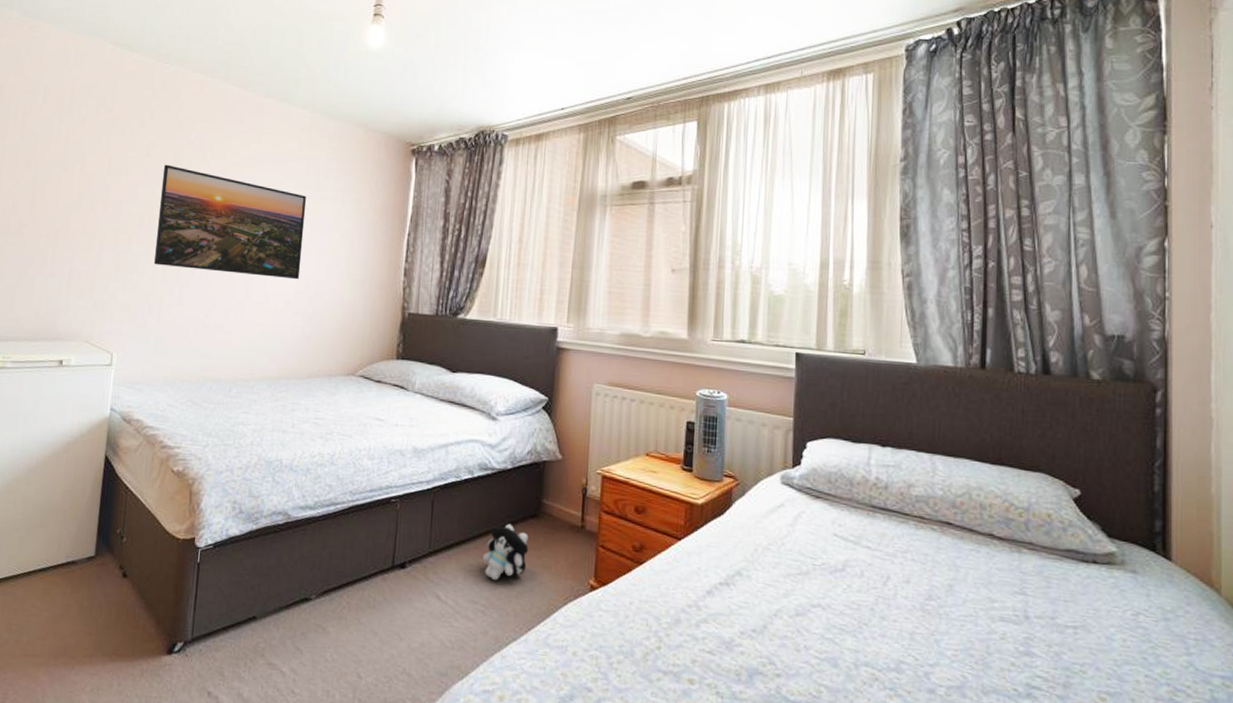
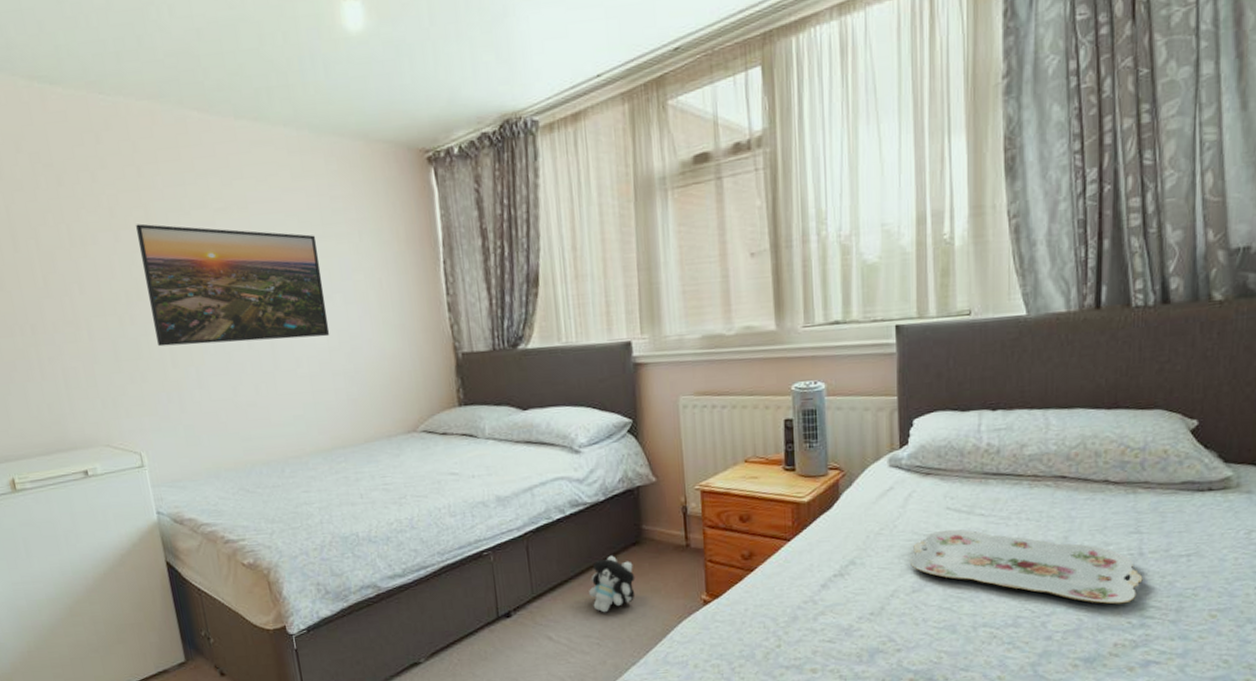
serving tray: none [794,556,1029,668] -> present [909,529,1143,604]

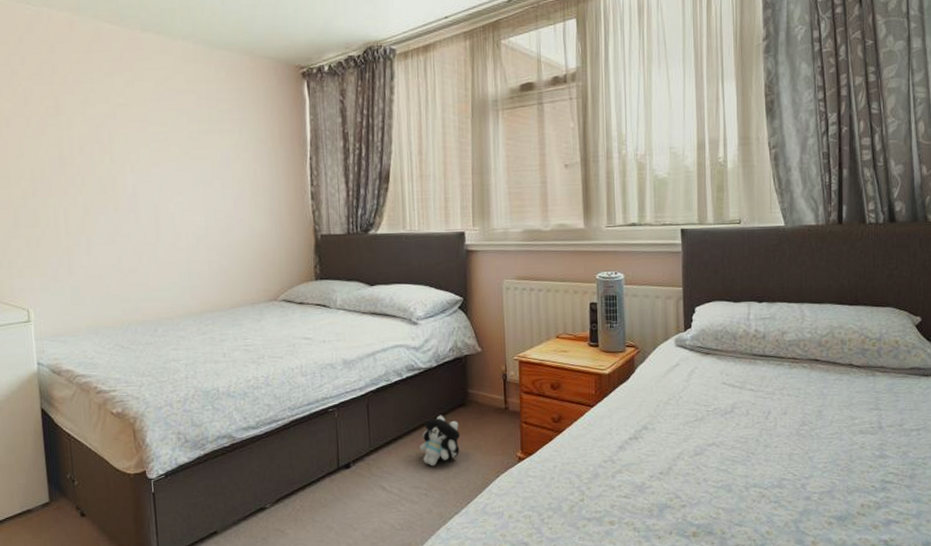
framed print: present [135,223,330,347] -> none [45,112,208,217]
serving tray: present [909,529,1143,604] -> none [692,401,883,470]

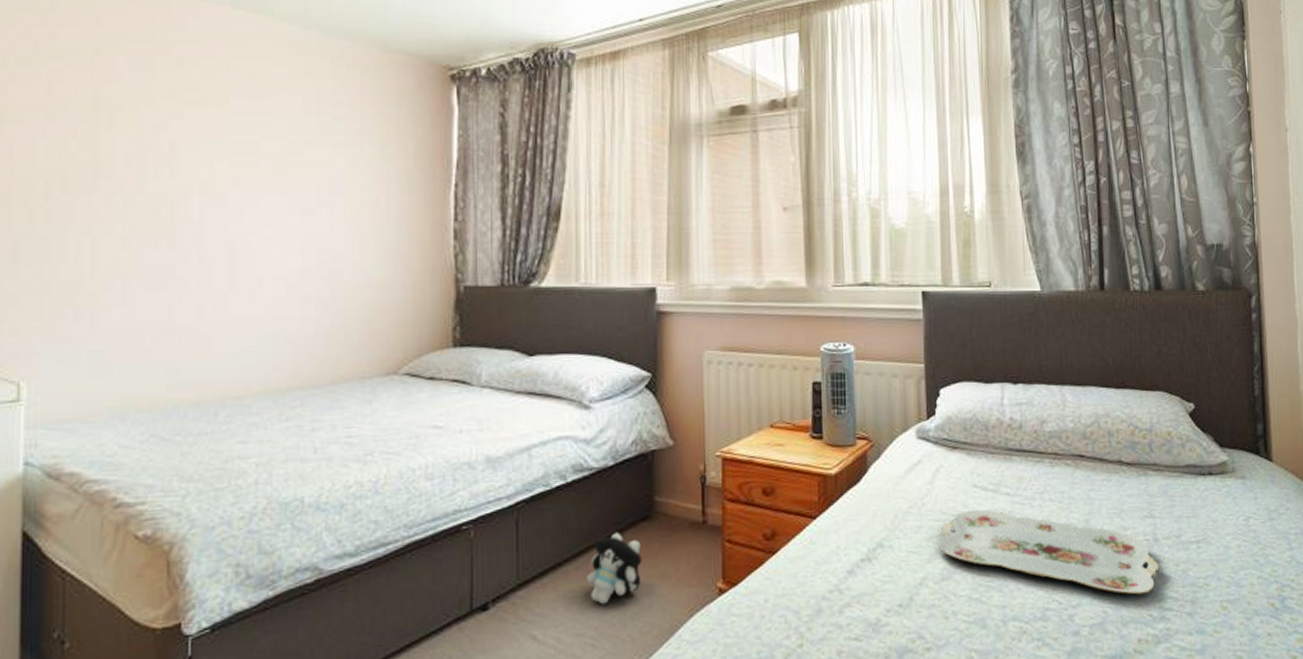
serving tray: none [692,401,883,470] -> present [938,509,1159,595]

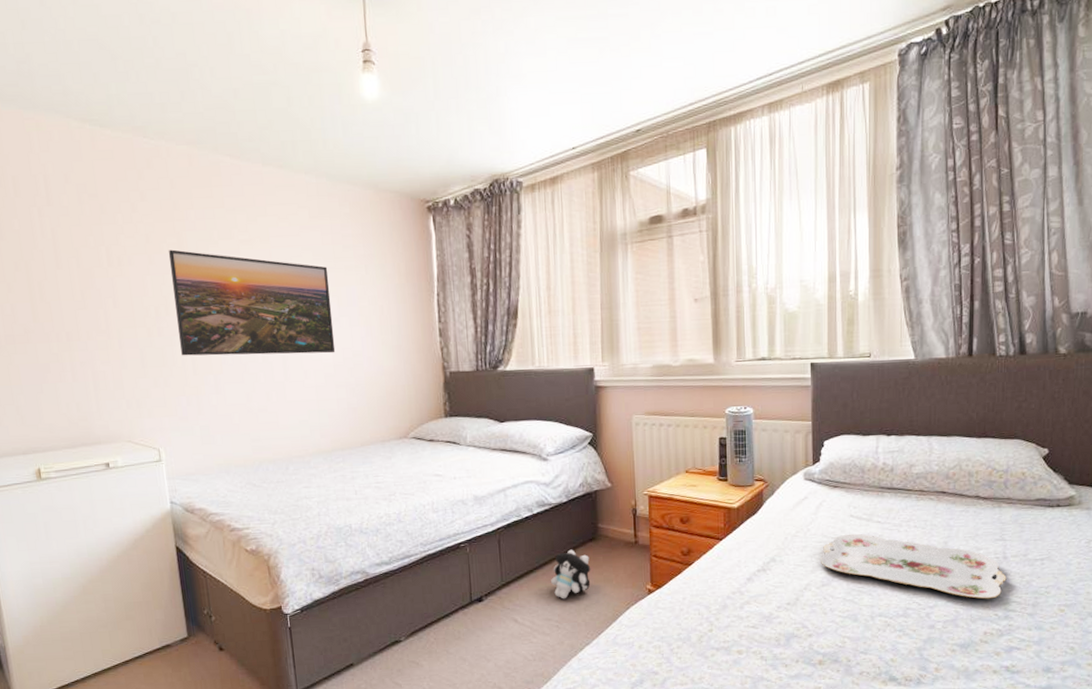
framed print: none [75,105,308,256] -> present [168,249,336,356]

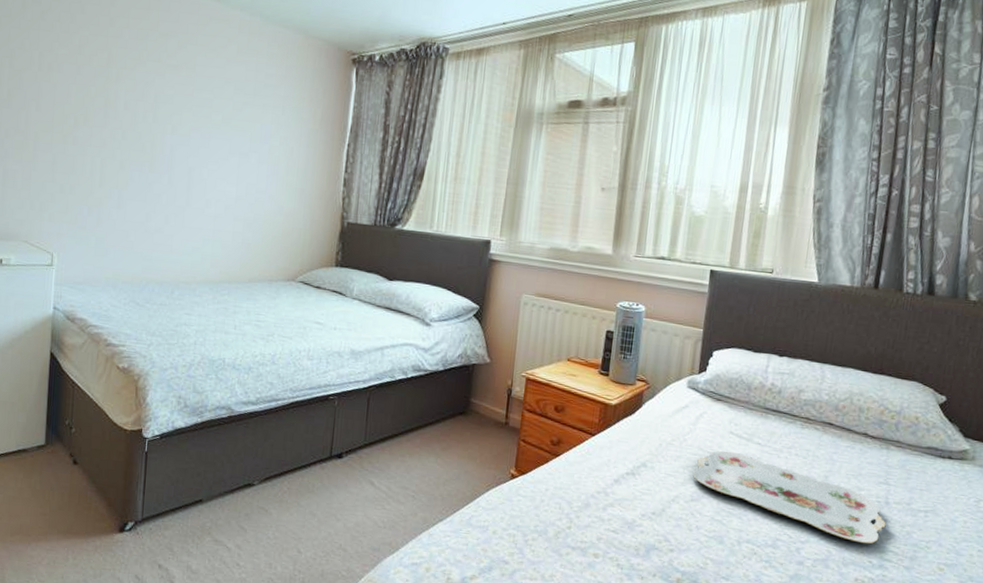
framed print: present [168,249,336,356] -> none [91,63,246,187]
plush toy: present [551,549,591,599] -> none [414,419,457,470]

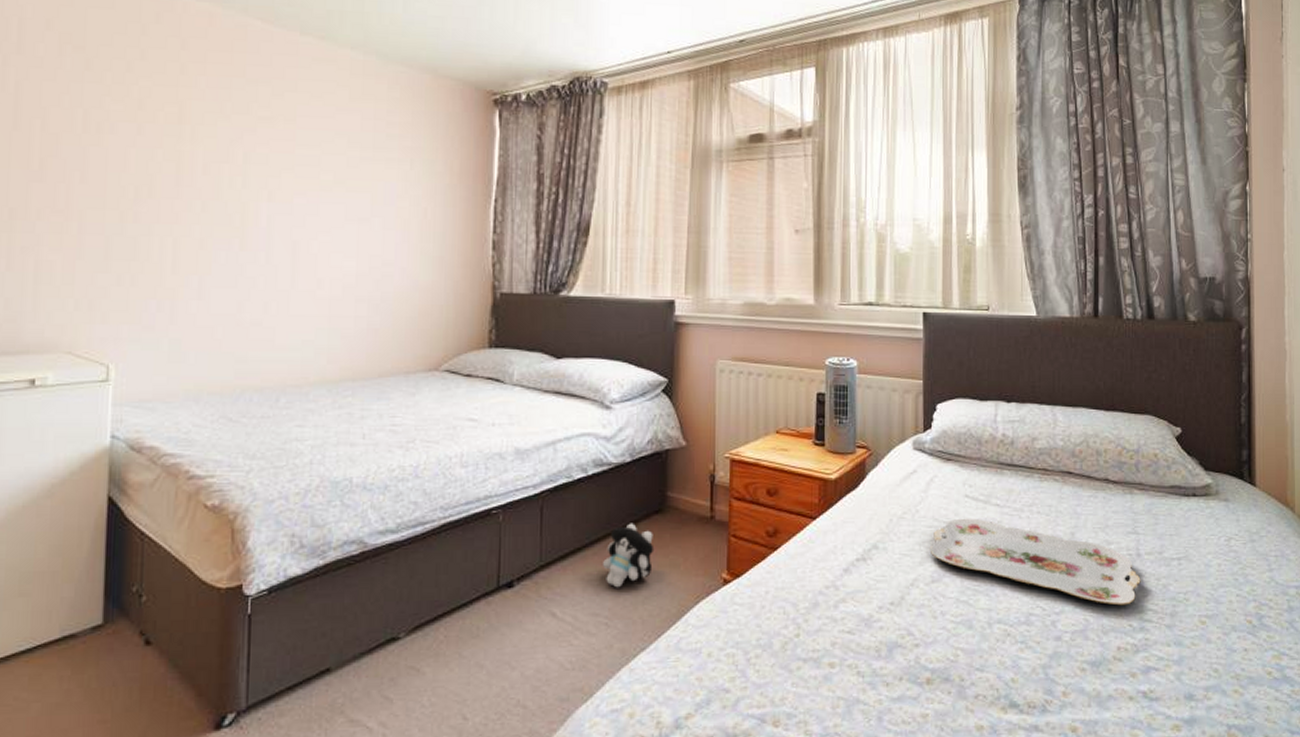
plush toy: none [414,419,457,470] -> present [603,523,655,588]

